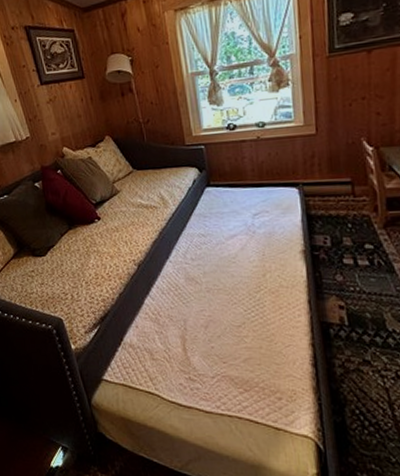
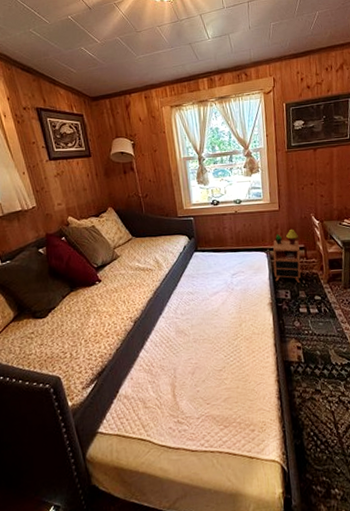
nightstand: none [307,157,346,227] -> present [272,228,301,283]

